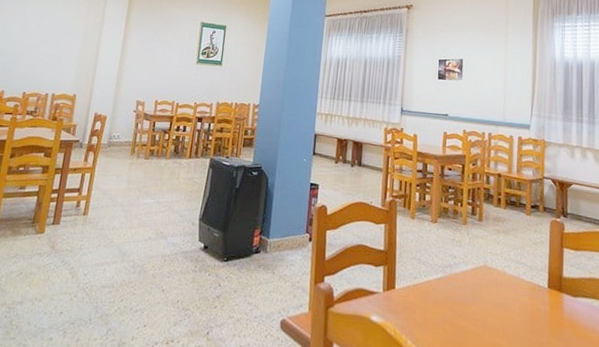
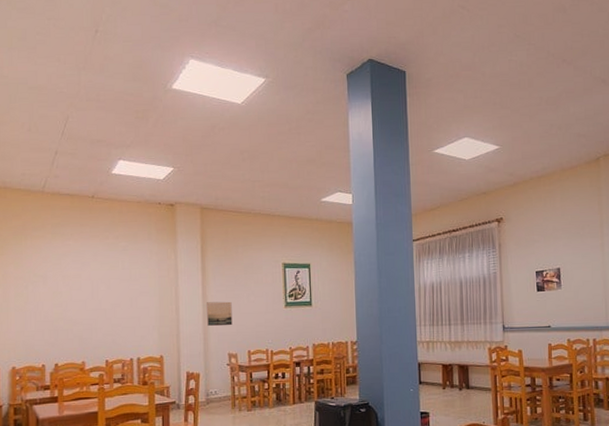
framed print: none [121,50,148,75] -> present [206,301,233,326]

